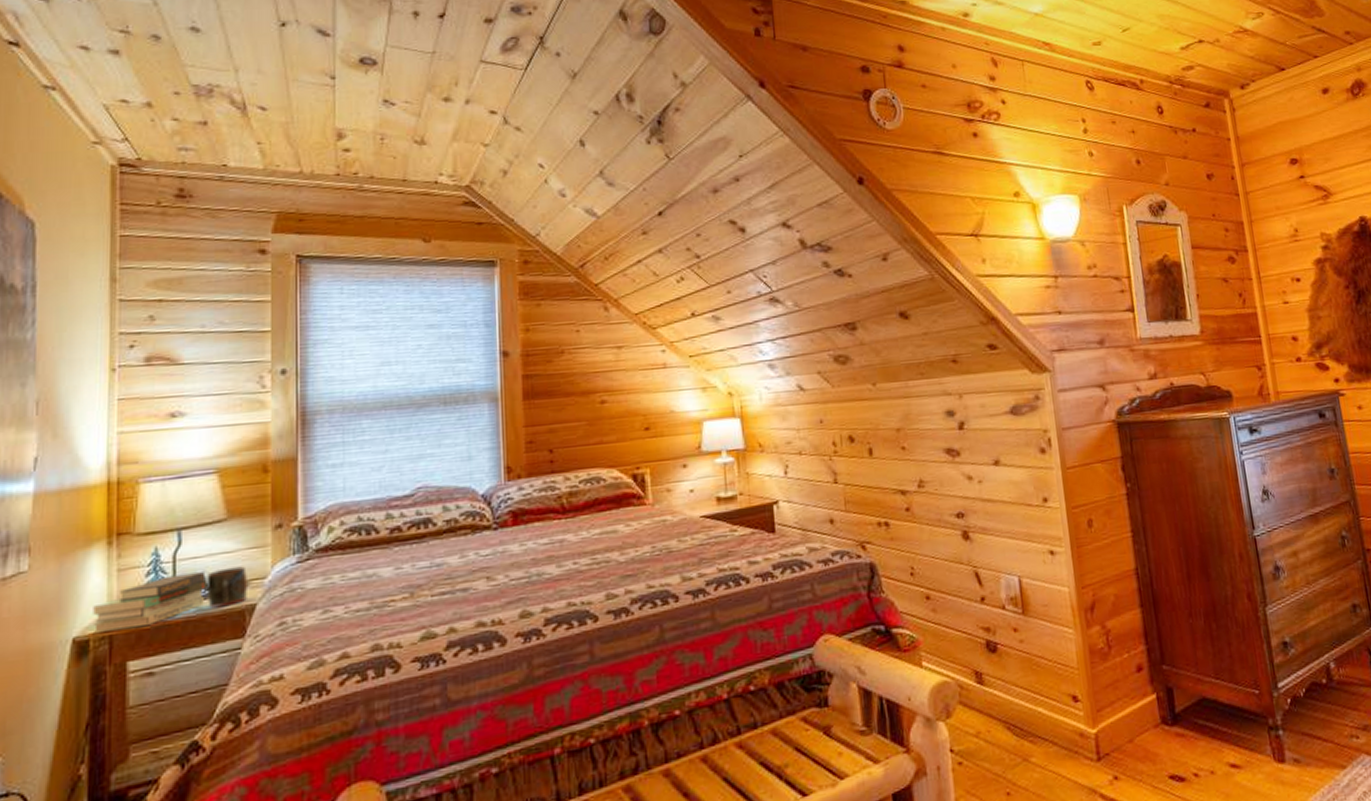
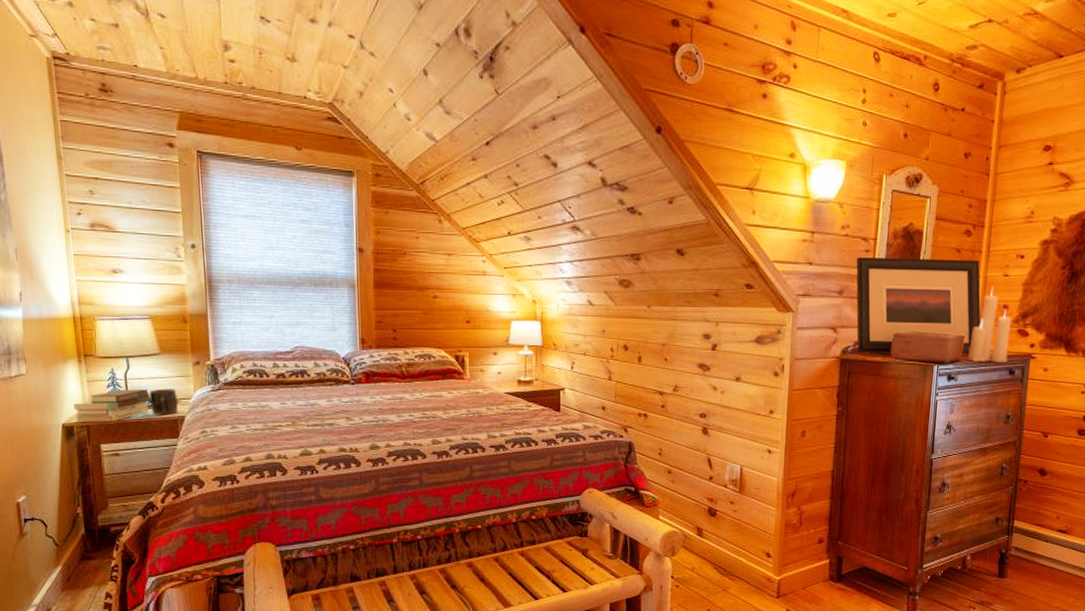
picture frame: none [1112,288,1272,413] -> present [856,257,981,355]
decorative box: none [1172,376,1260,416] -> present [890,331,965,365]
candle: none [1263,316,1313,409] -> present [967,286,1012,363]

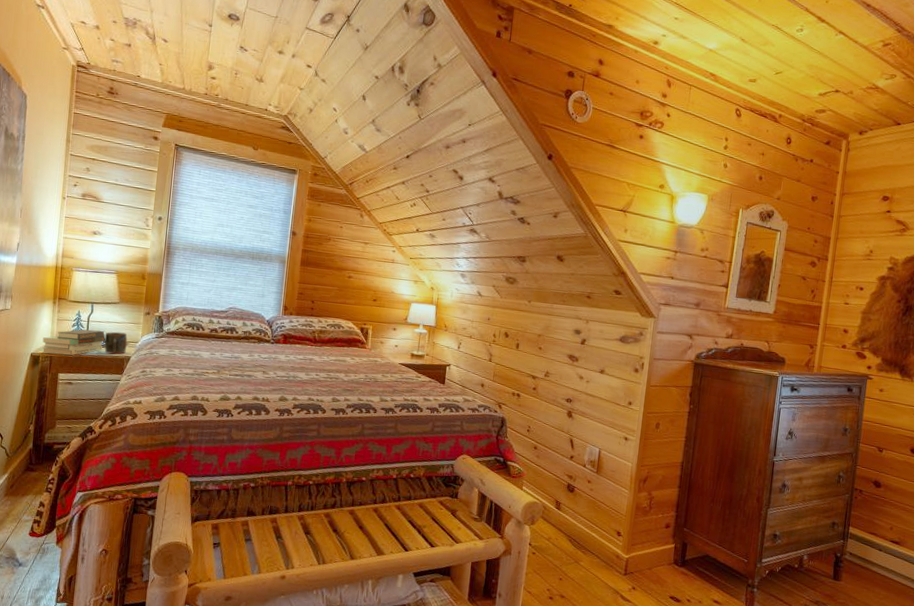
picture frame: present [856,257,981,355] -> none [709,276,823,370]
decorative box: present [890,331,965,365] -> none [739,343,808,377]
candle: present [967,286,1012,363] -> none [809,312,851,381]

